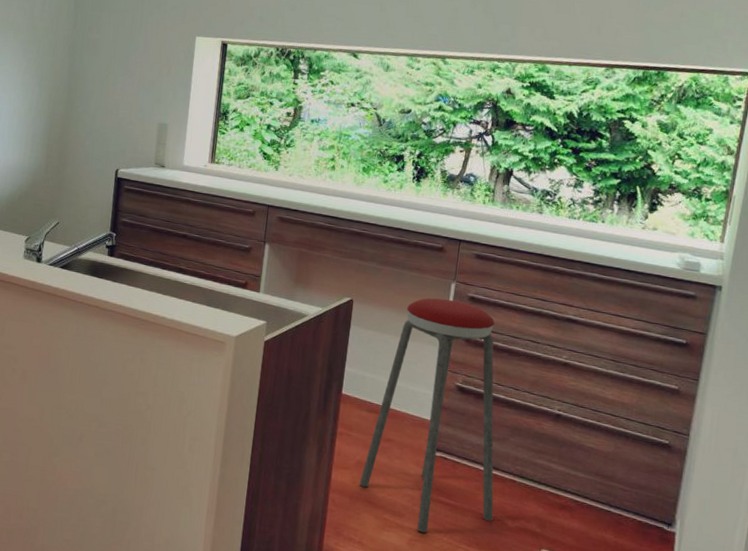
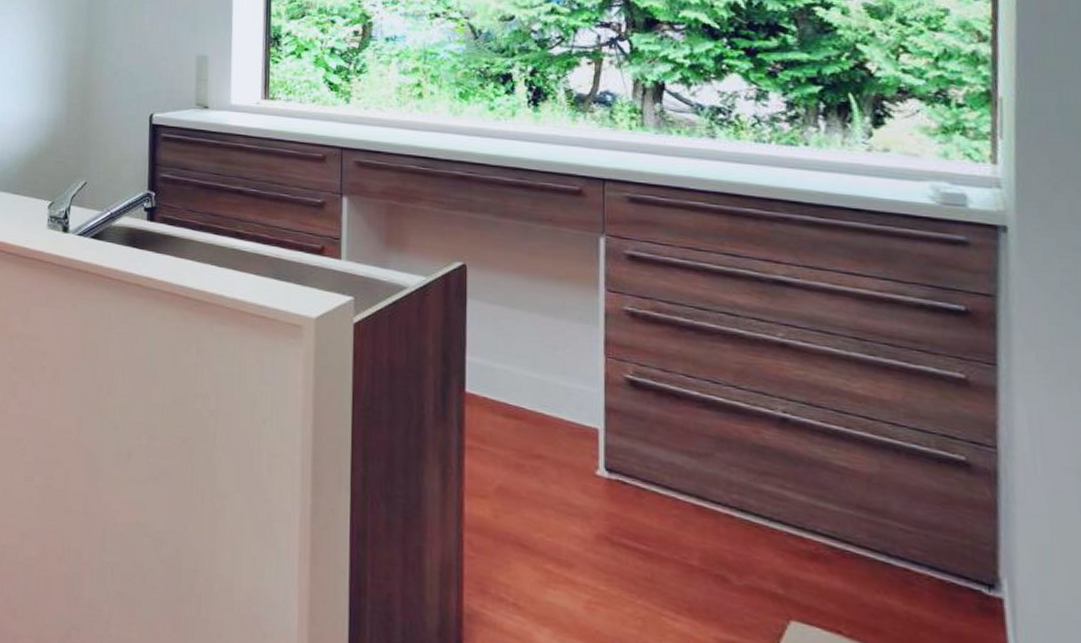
music stool: present [359,298,495,533] -> none [504,258,708,593]

